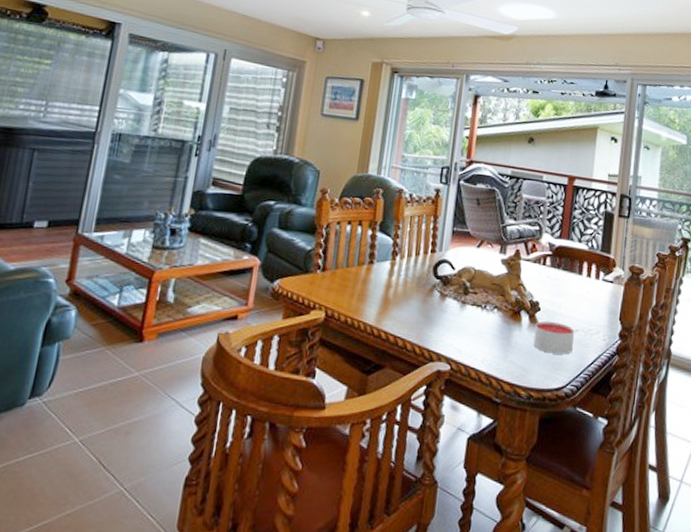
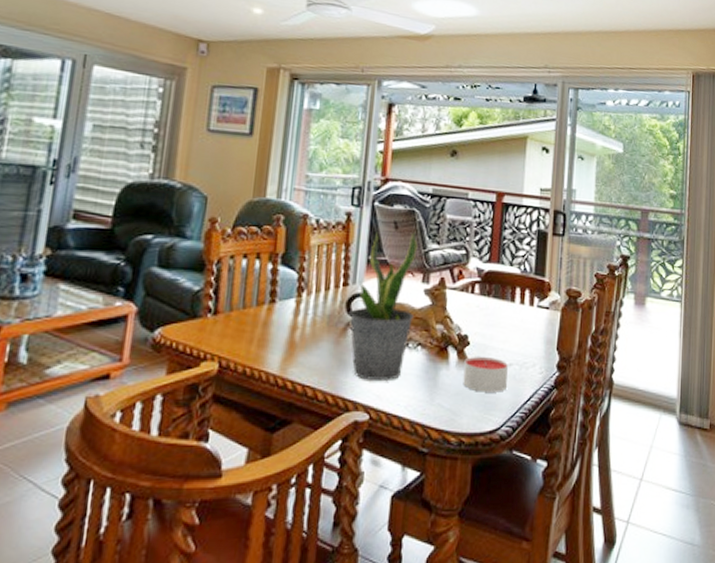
potted plant: none [435,207,497,338] -> present [349,231,418,382]

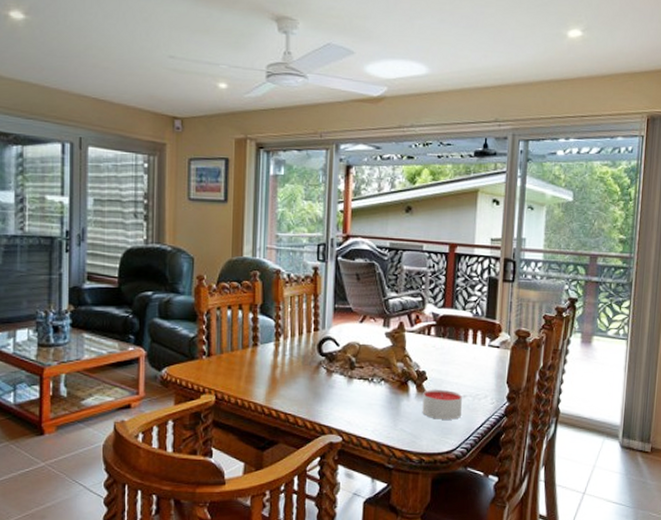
potted plant: present [349,231,418,382] -> none [320,282,378,411]

